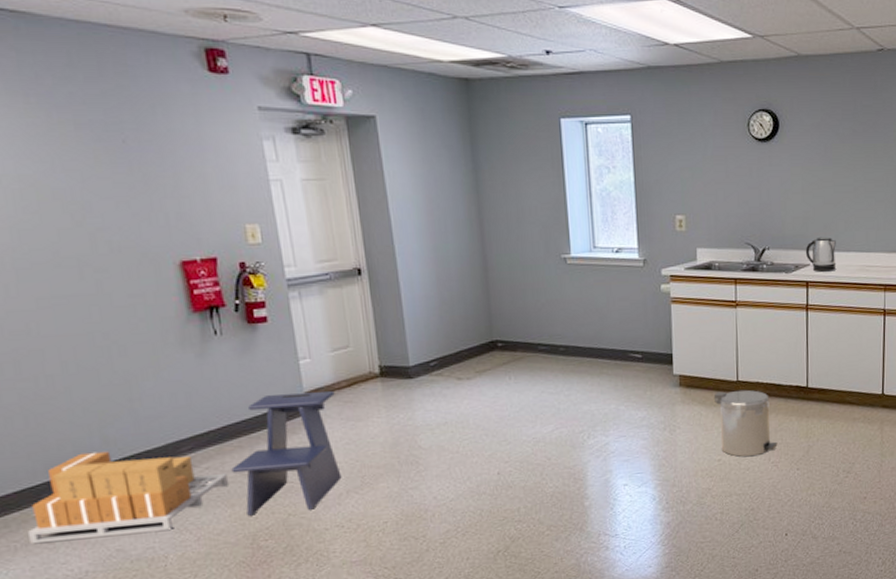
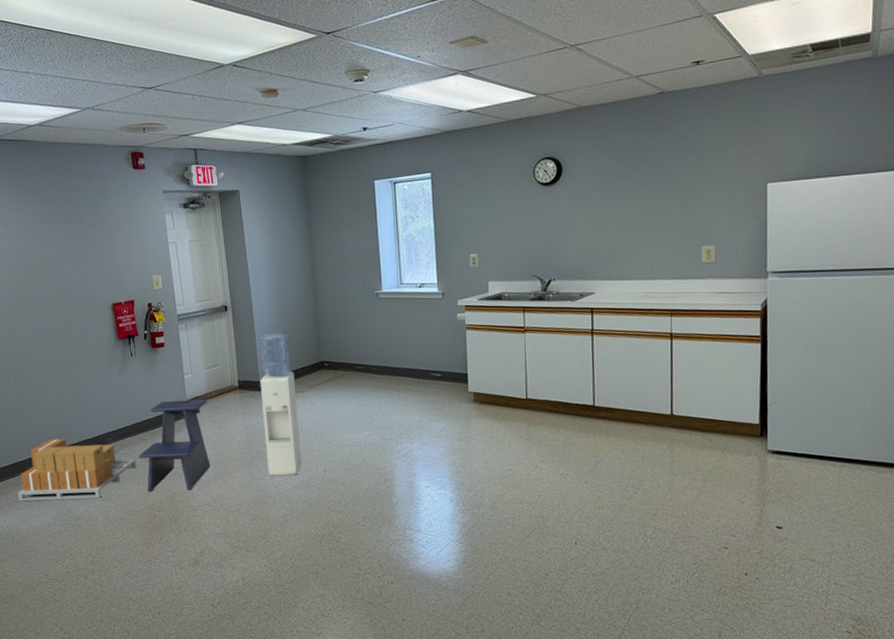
water cooler: none [408,304,469,484] -> present [259,332,302,476]
trash can: present [713,389,778,457] -> none [505,406,566,469]
kettle: present [805,236,836,272] -> none [589,266,620,300]

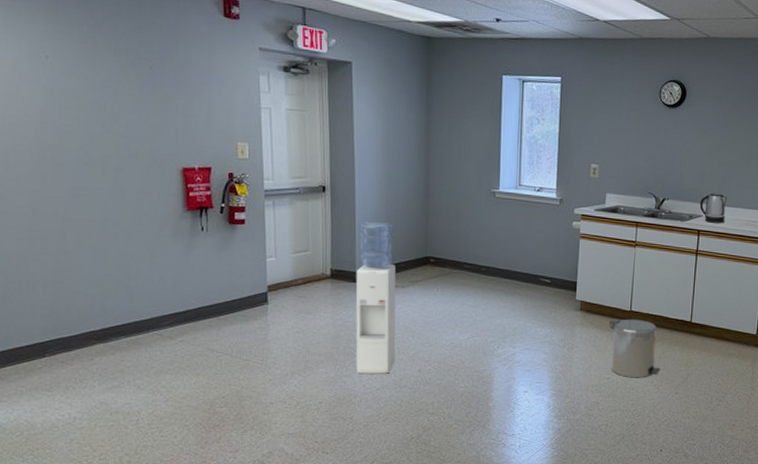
cardboard boxes: present [18,438,137,502] -> none [34,318,198,391]
step stool: present [138,400,211,492] -> none [201,285,292,385]
trash can: none [505,406,566,469] -> present [608,318,661,378]
kettle: none [589,266,620,300] -> present [699,192,727,223]

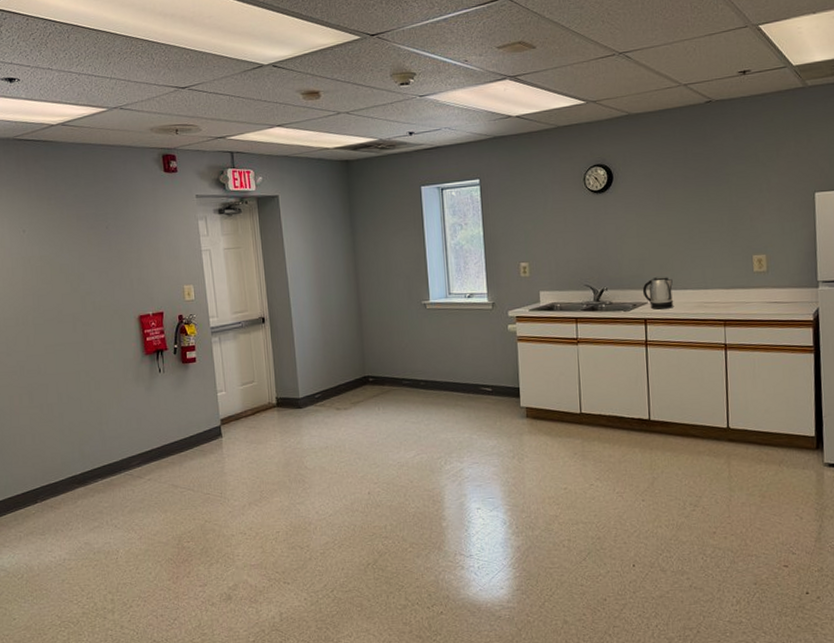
water cooler: present [355,221,396,374] -> none [299,345,345,500]
trash can: present [608,318,661,378] -> none [558,421,622,487]

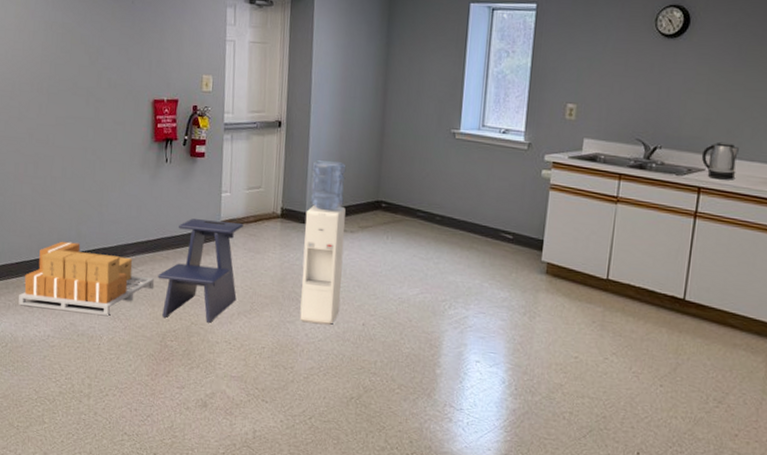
cardboard boxes: none [29,463,164,535] -> present [18,241,155,316]
step stool: none [166,419,246,521] -> present [158,219,244,323]
water cooler: none [299,345,345,500] -> present [300,159,347,324]

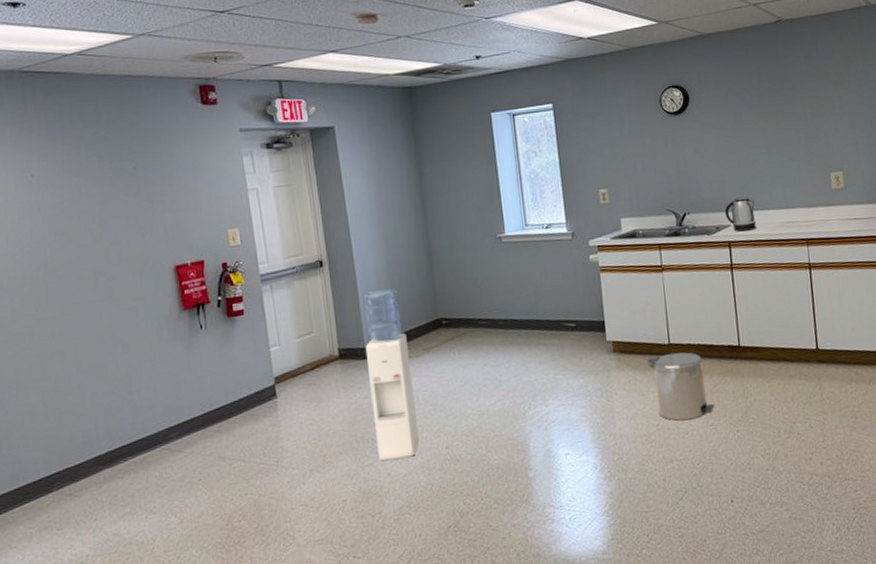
cardboard boxes: present [18,241,155,316] -> none [42,440,209,531]
step stool: present [158,219,244,323] -> none [211,375,306,498]
trash can: none [579,286,642,362] -> present [647,352,715,421]

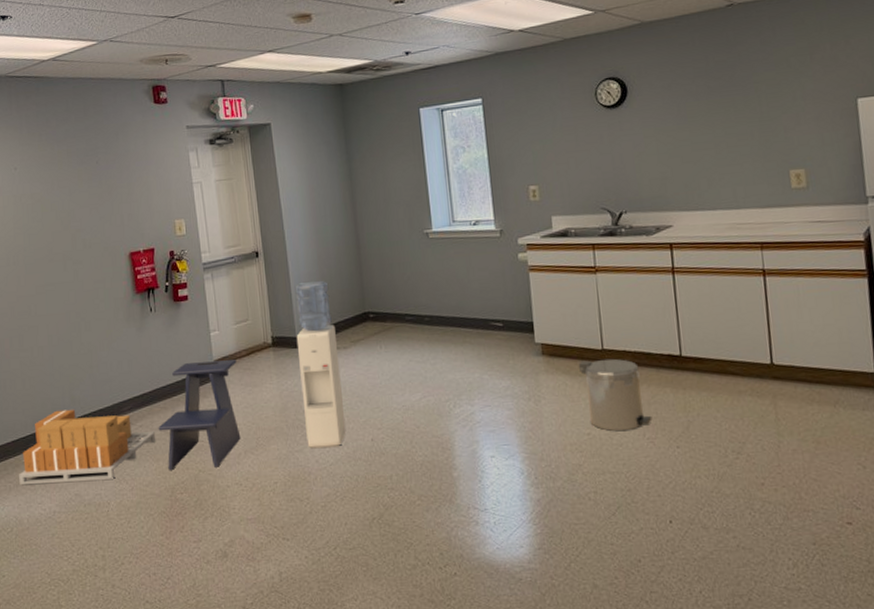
cardboard boxes: none [42,440,209,531] -> present [19,409,156,486]
step stool: none [211,375,306,498] -> present [158,360,241,470]
kettle: present [724,197,756,232] -> none [665,195,702,233]

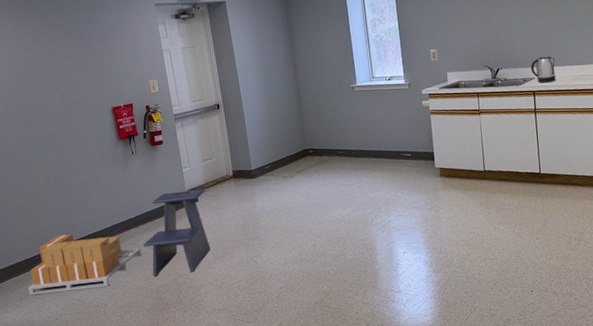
water cooler: present [295,280,346,448] -> none [250,125,294,254]
trash can: present [578,358,652,432] -> none [467,177,520,230]
kettle: none [665,195,702,233] -> present [530,55,556,83]

